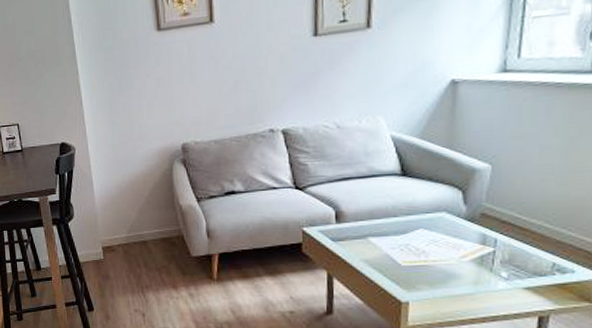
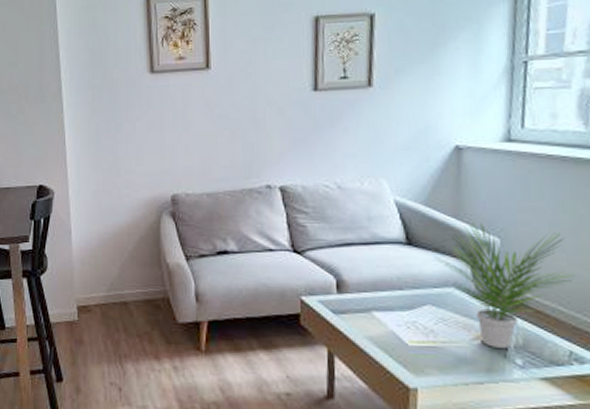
potted plant: none [427,151,563,263] -> present [434,222,576,348]

